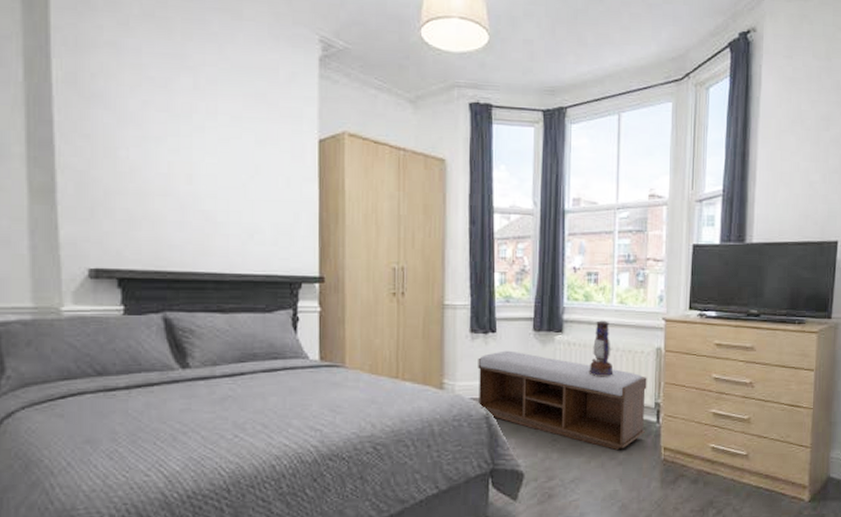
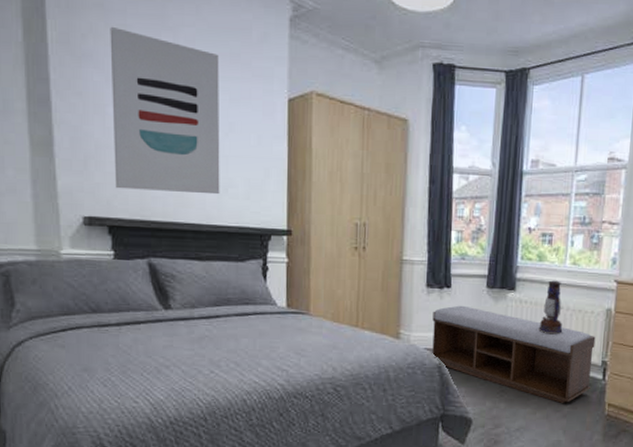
wall art: none [123,65,245,241] -> present [110,26,220,195]

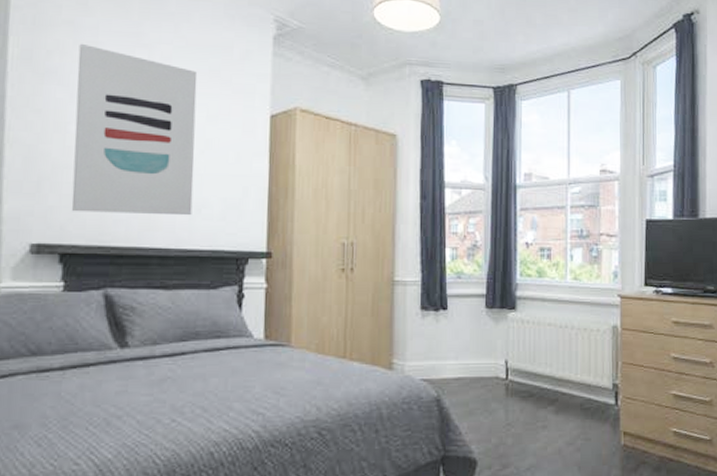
bench: present [431,305,596,403] -> none [428,328,604,434]
lantern: present [538,280,563,335] -> none [543,297,569,357]

